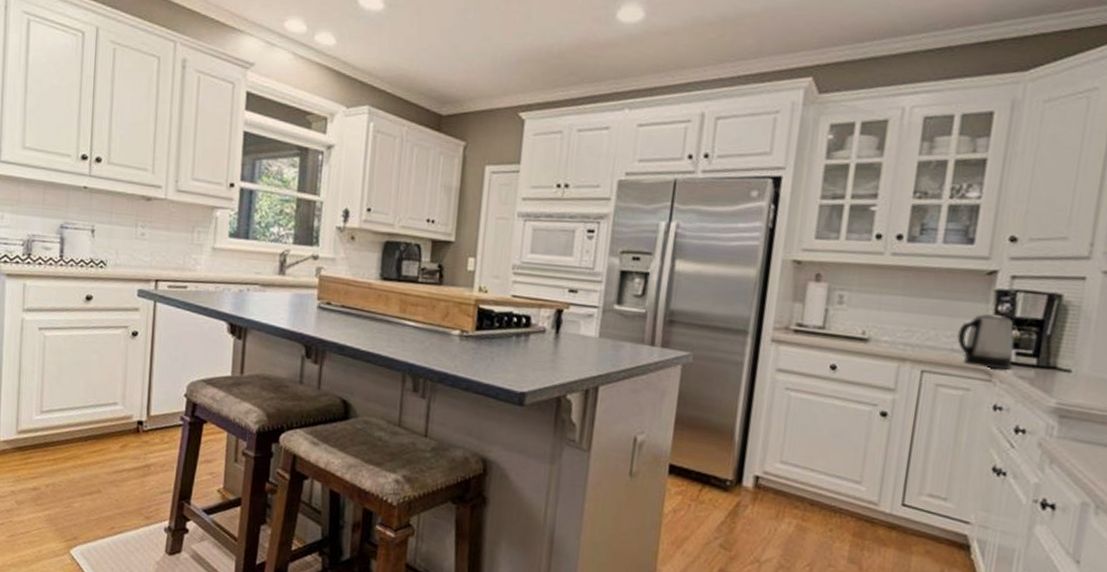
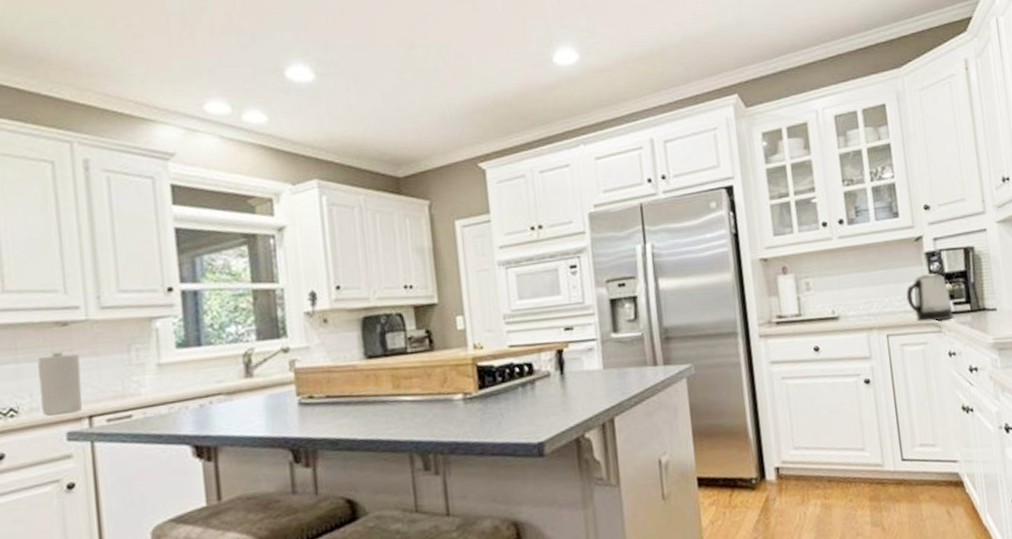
paper towel holder: none [123,221,155,275] -> present [38,351,82,417]

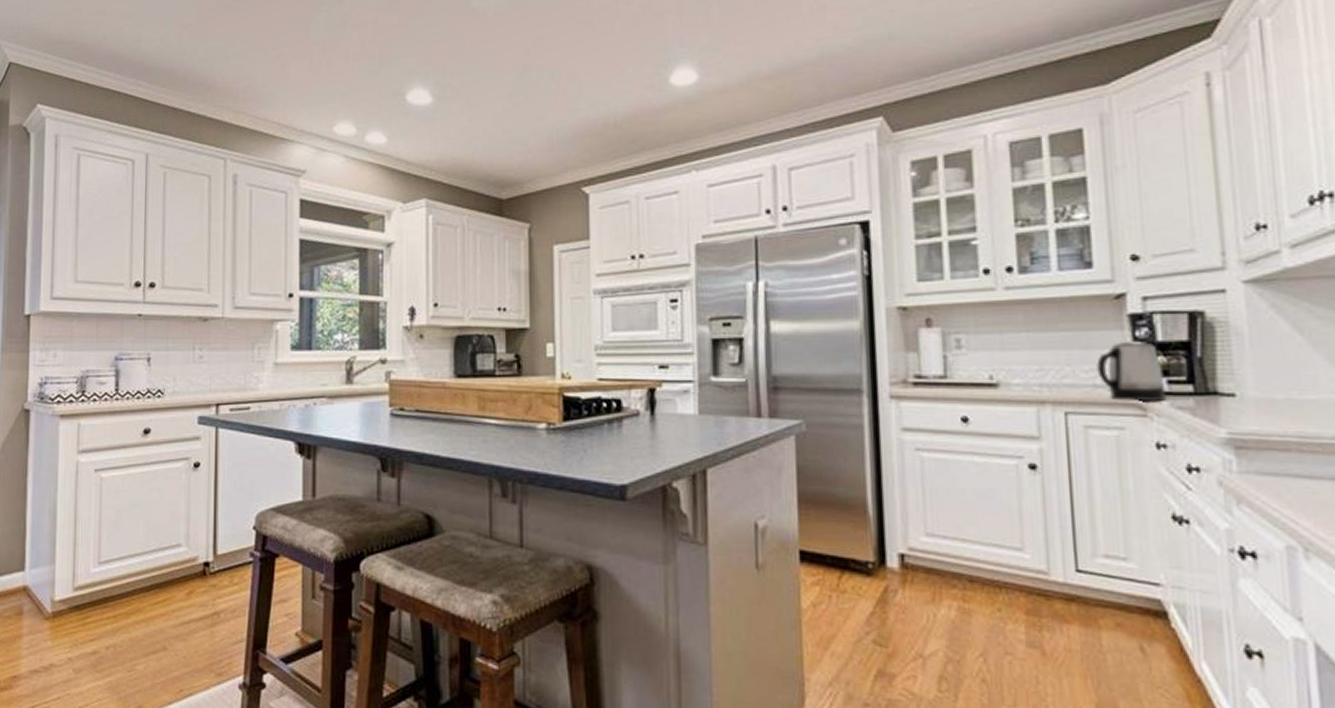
paper towel holder: present [38,351,82,417] -> none [182,344,214,401]

